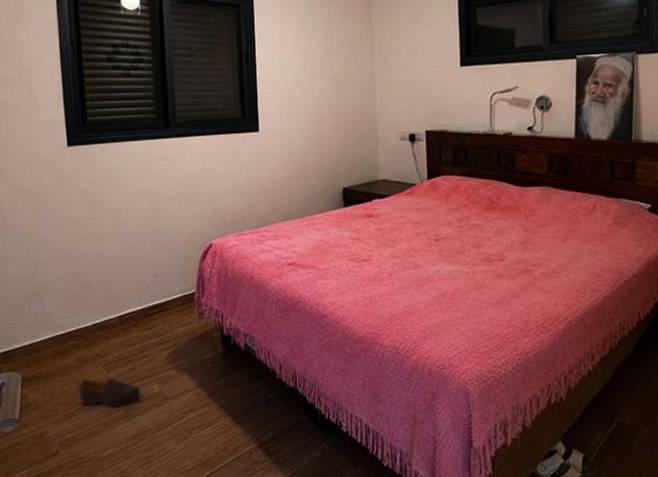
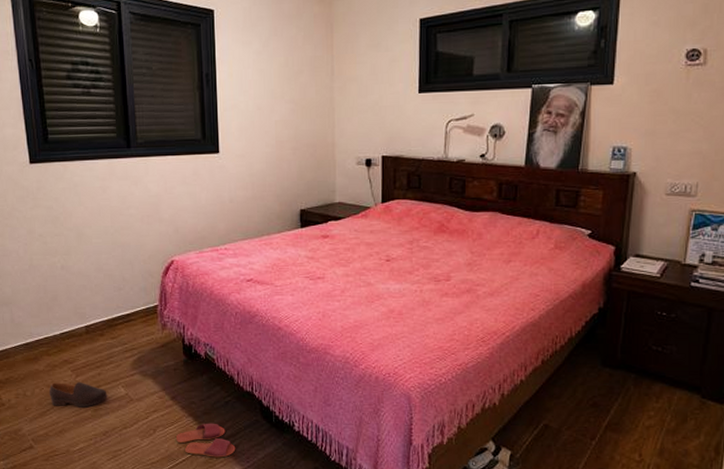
slippers: none [214,423,279,464] -> present [176,423,236,458]

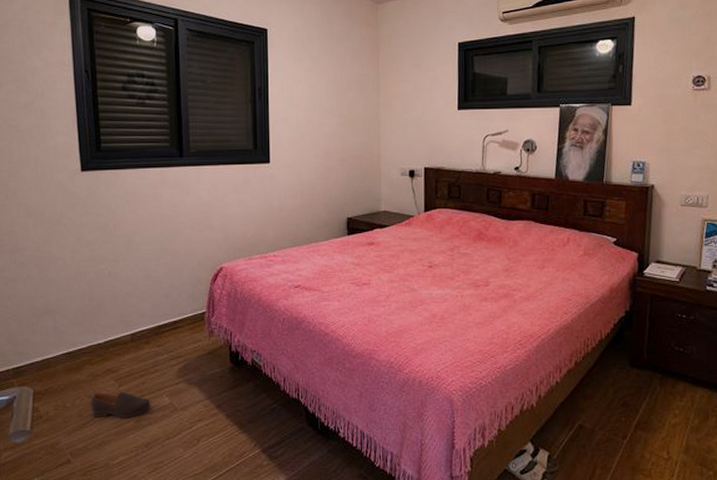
slippers: present [176,423,236,458] -> none [221,431,281,467]

